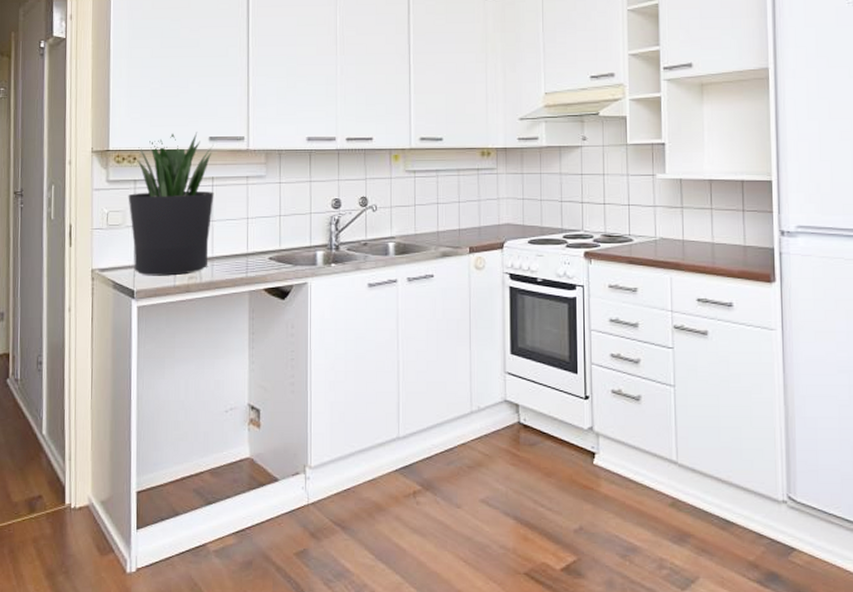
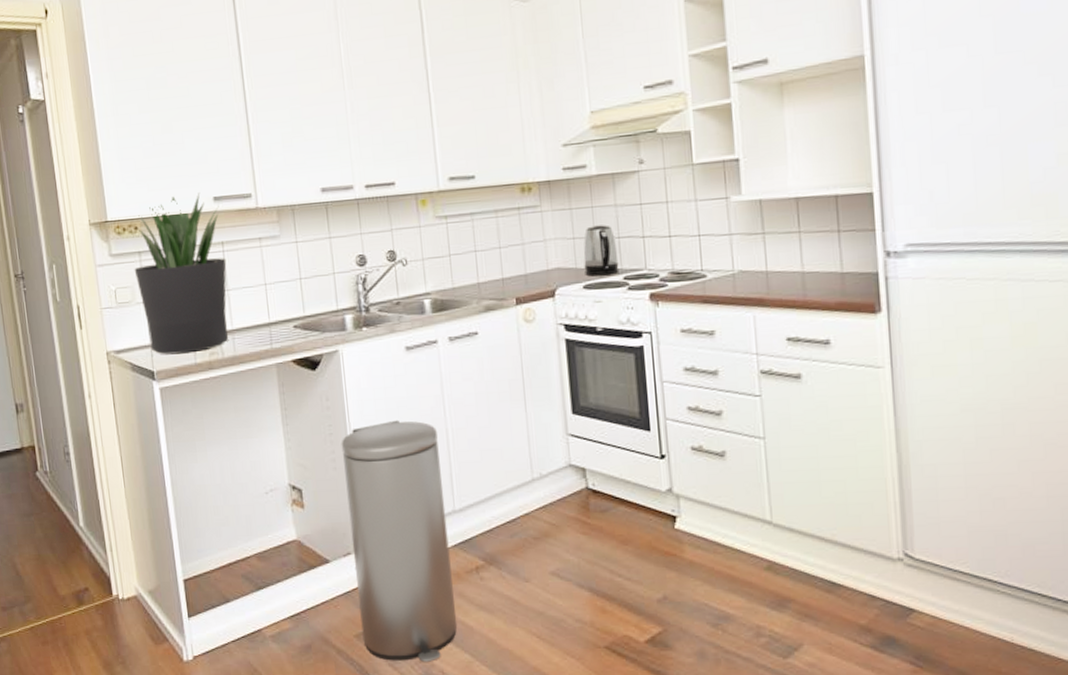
pedal bin: none [301,350,392,583] -> present [341,420,458,663]
kettle: none [530,189,560,233] -> present [583,225,620,277]

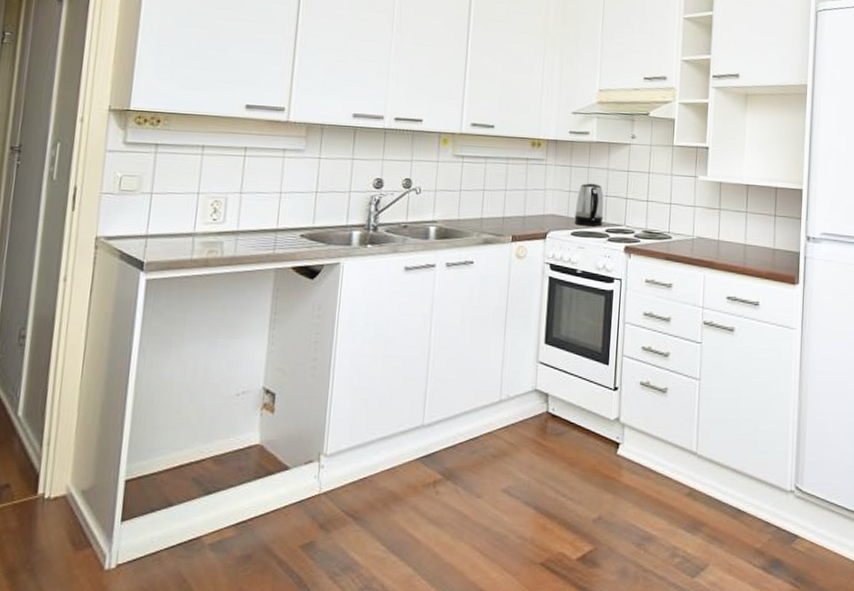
planter: present [134,192,228,355] -> none [146,98,250,248]
pedal bin: present [341,420,458,663] -> none [308,334,420,576]

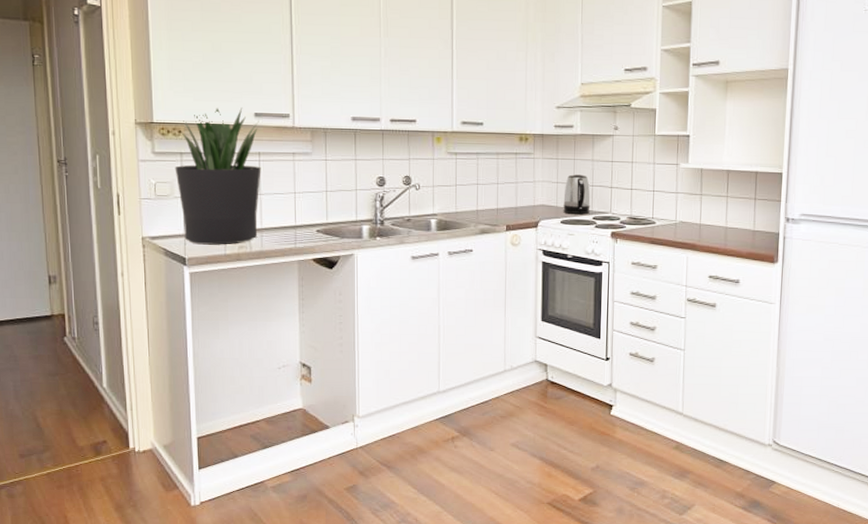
planter: none [146,98,250,248] -> present [175,107,261,245]

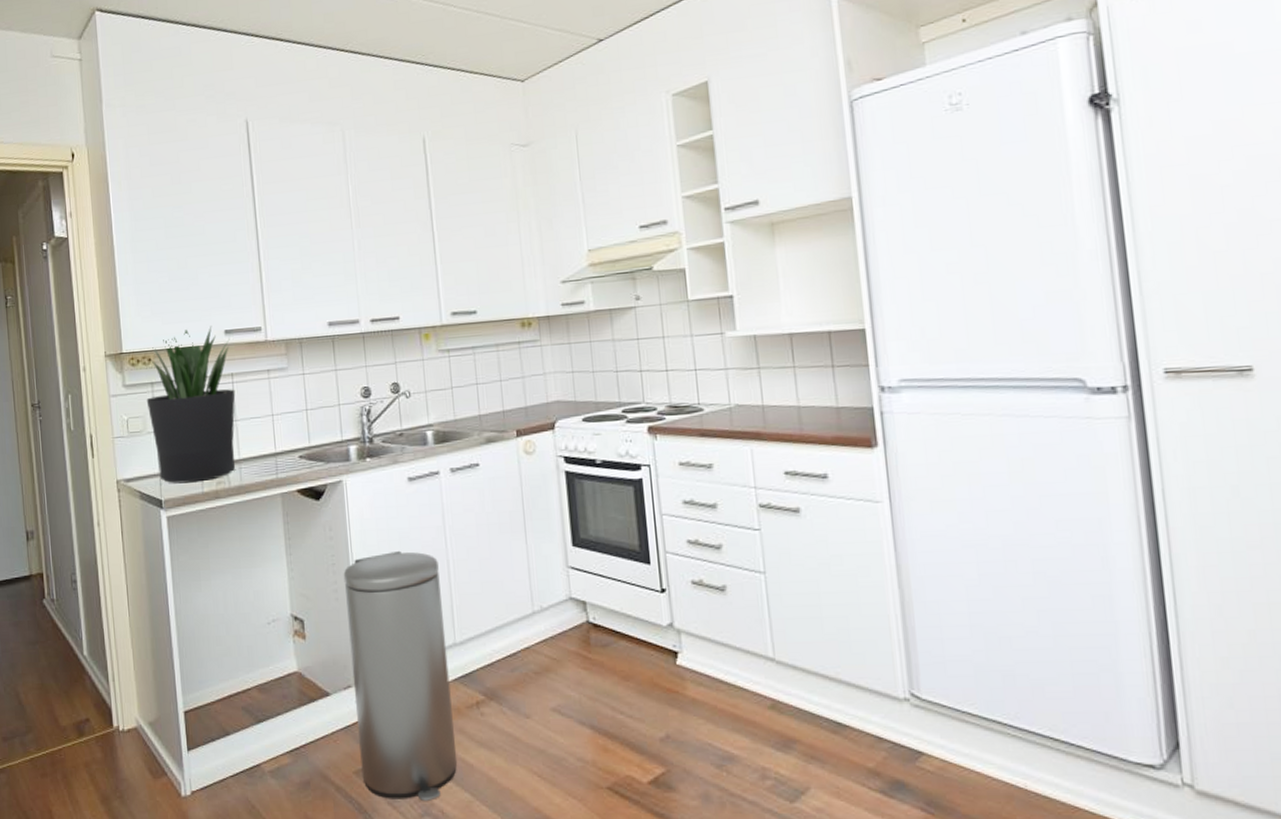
pedal bin: none [348,315,432,512] -> present [343,550,458,802]
kettle: present [563,174,591,215] -> none [582,359,618,410]

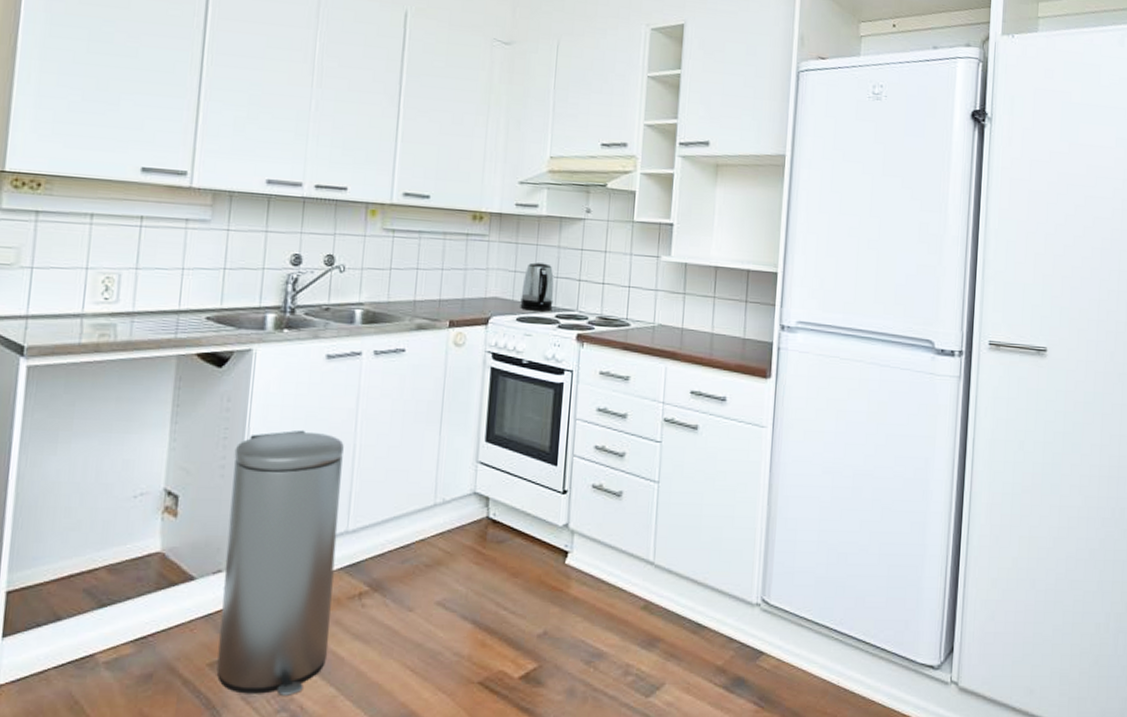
planter: present [146,326,236,484] -> none [25,158,147,331]
kettle: none [582,359,618,410] -> present [520,262,555,312]

